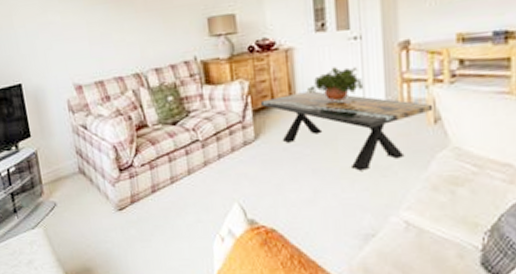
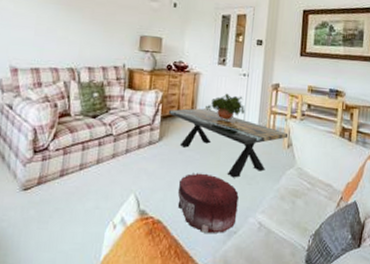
pouf: none [289,170,373,240] -> present [177,172,239,234]

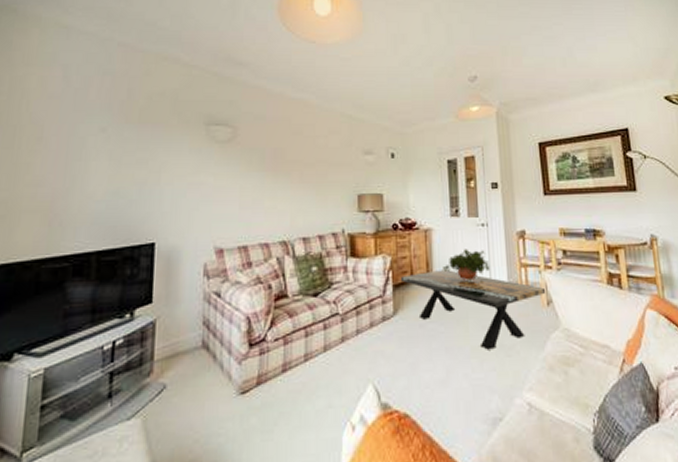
pouf: present [177,172,239,234] -> none [423,348,500,425]

